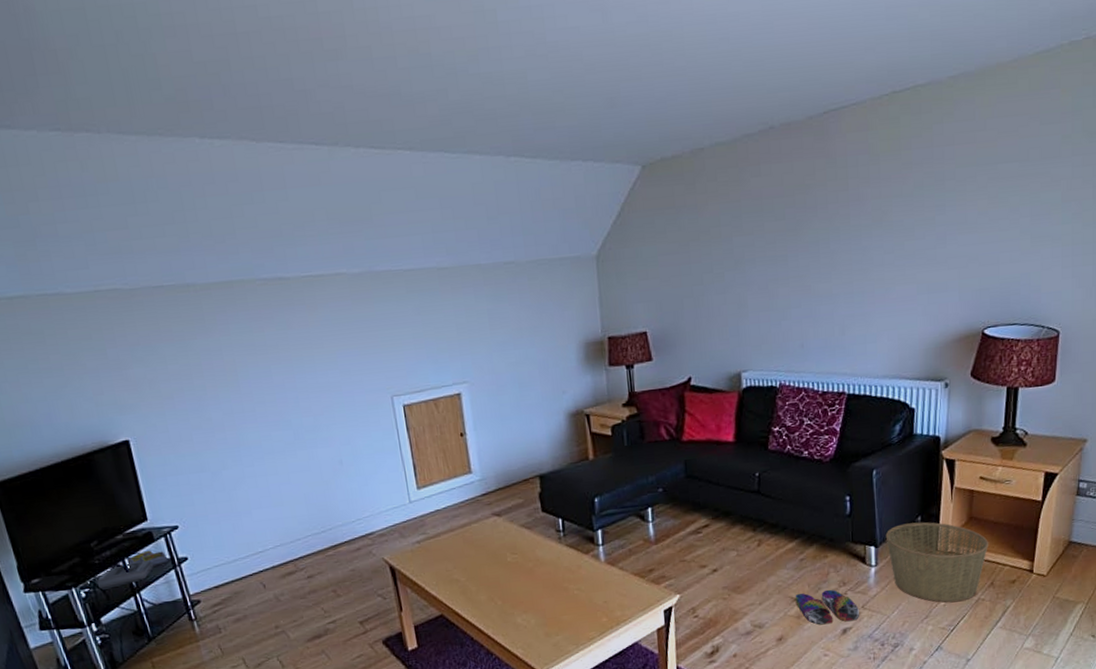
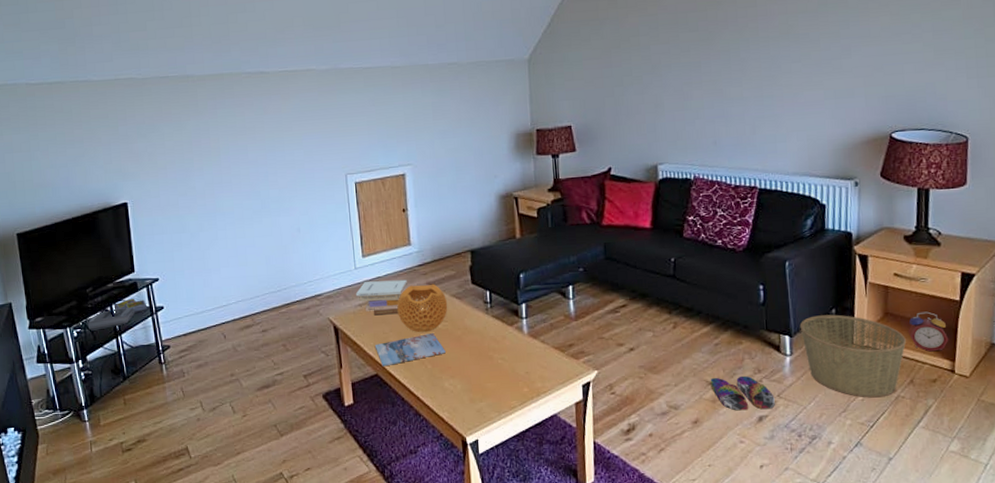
books: none [412,511,471,552] -> present [355,279,408,316]
magazine: none [437,567,517,607] -> present [374,333,446,367]
decorative bowl: none [460,514,517,568] -> present [397,284,448,333]
alarm clock: none [990,513,1030,554] -> present [907,311,949,352]

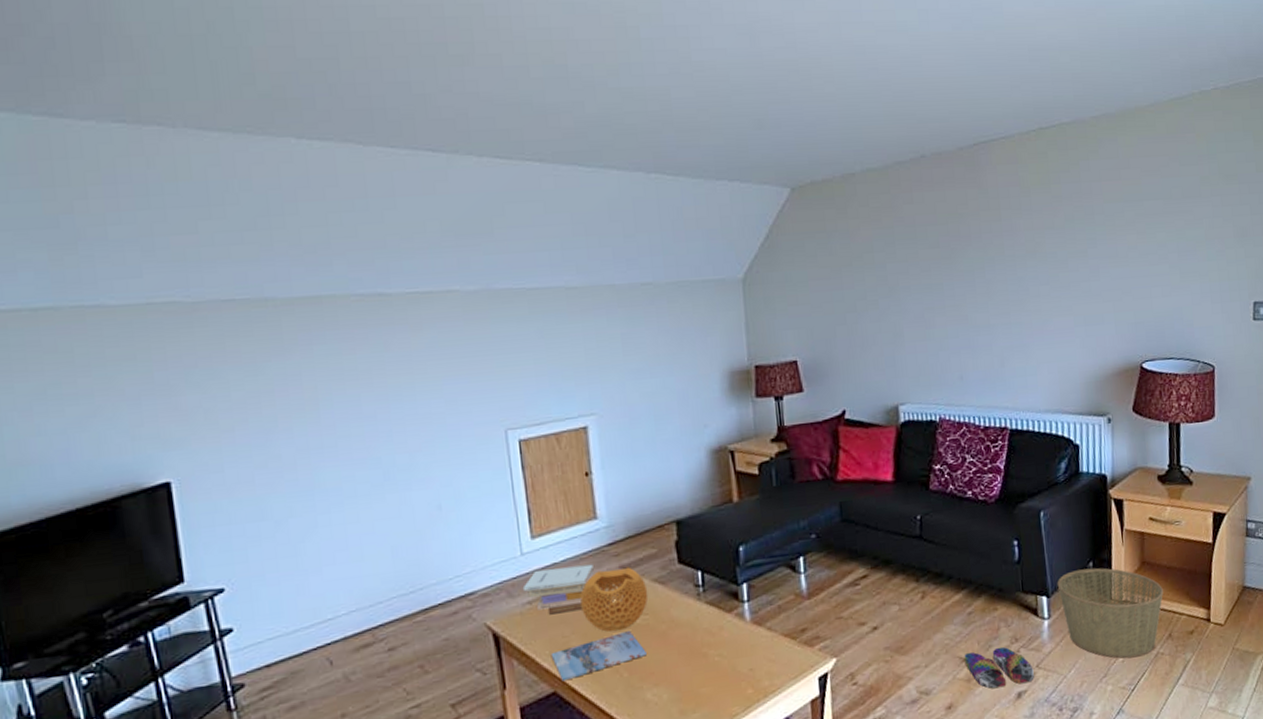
video game console: present [87,298,149,331] -> none [105,620,209,674]
alarm clock: present [907,311,949,352] -> none [1164,557,1204,601]

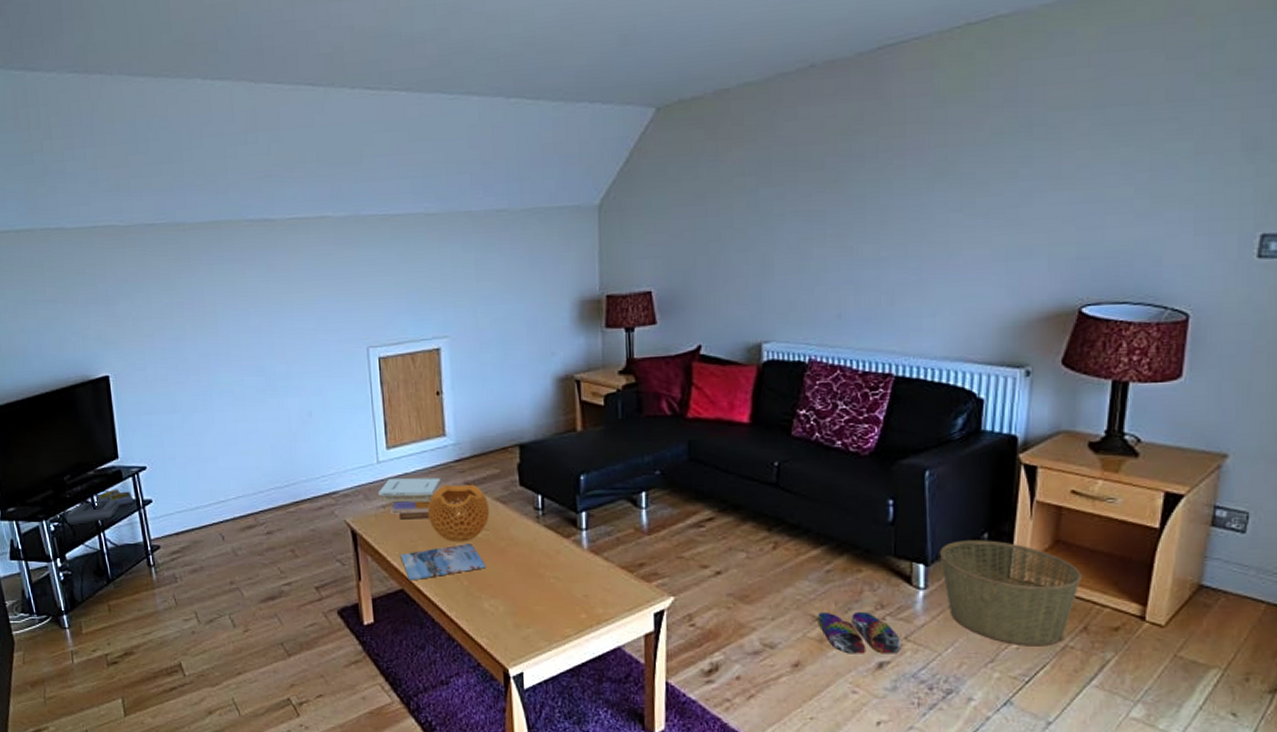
video game console: none [105,620,209,674] -> present [65,489,135,525]

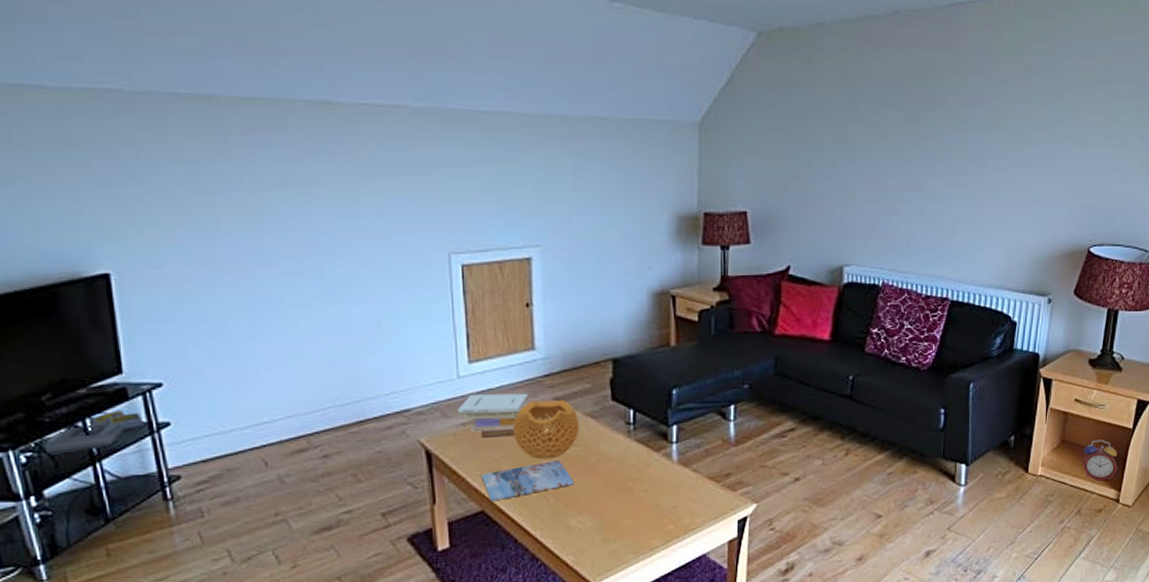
slippers: present [817,611,901,653] -> none [879,507,944,545]
basket: present [939,540,1081,646] -> none [977,442,1078,529]
alarm clock: none [1085,541,1141,592] -> present [1081,439,1118,481]

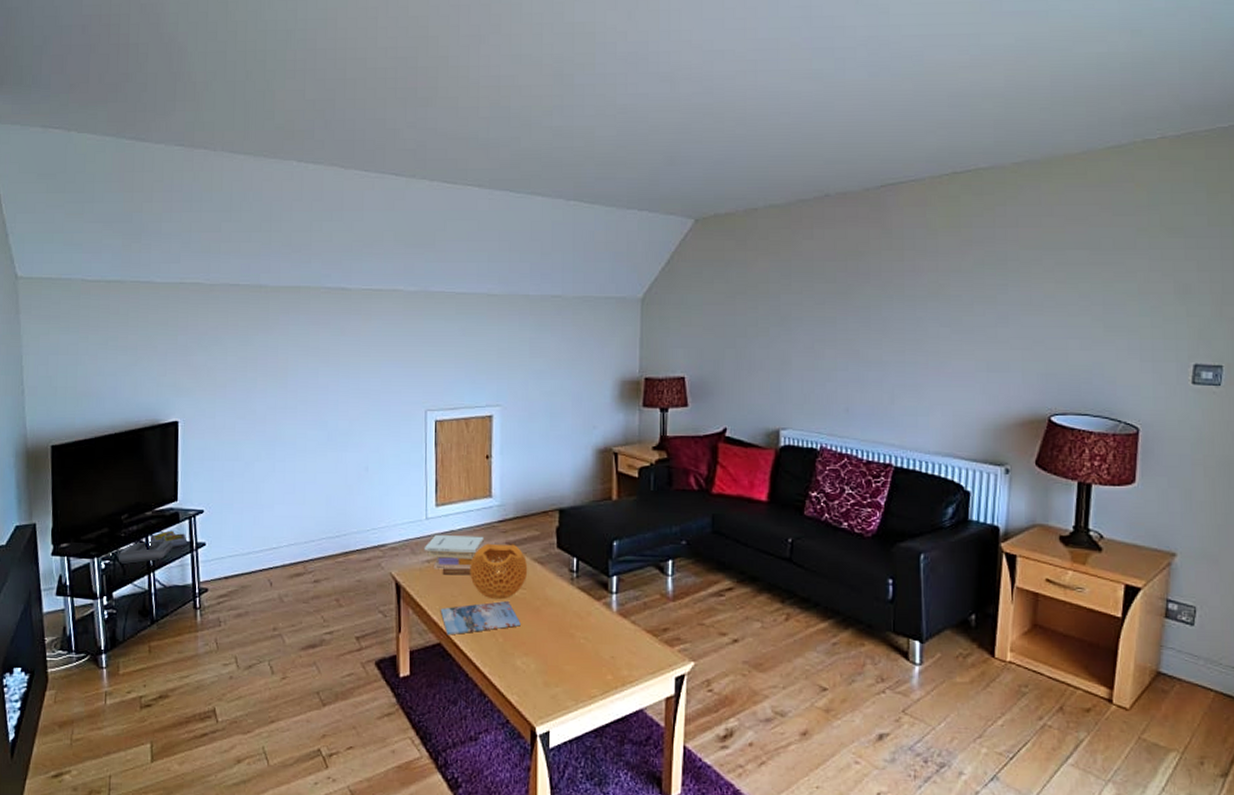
alarm clock: present [1081,439,1118,481] -> none [1059,627,1107,675]

